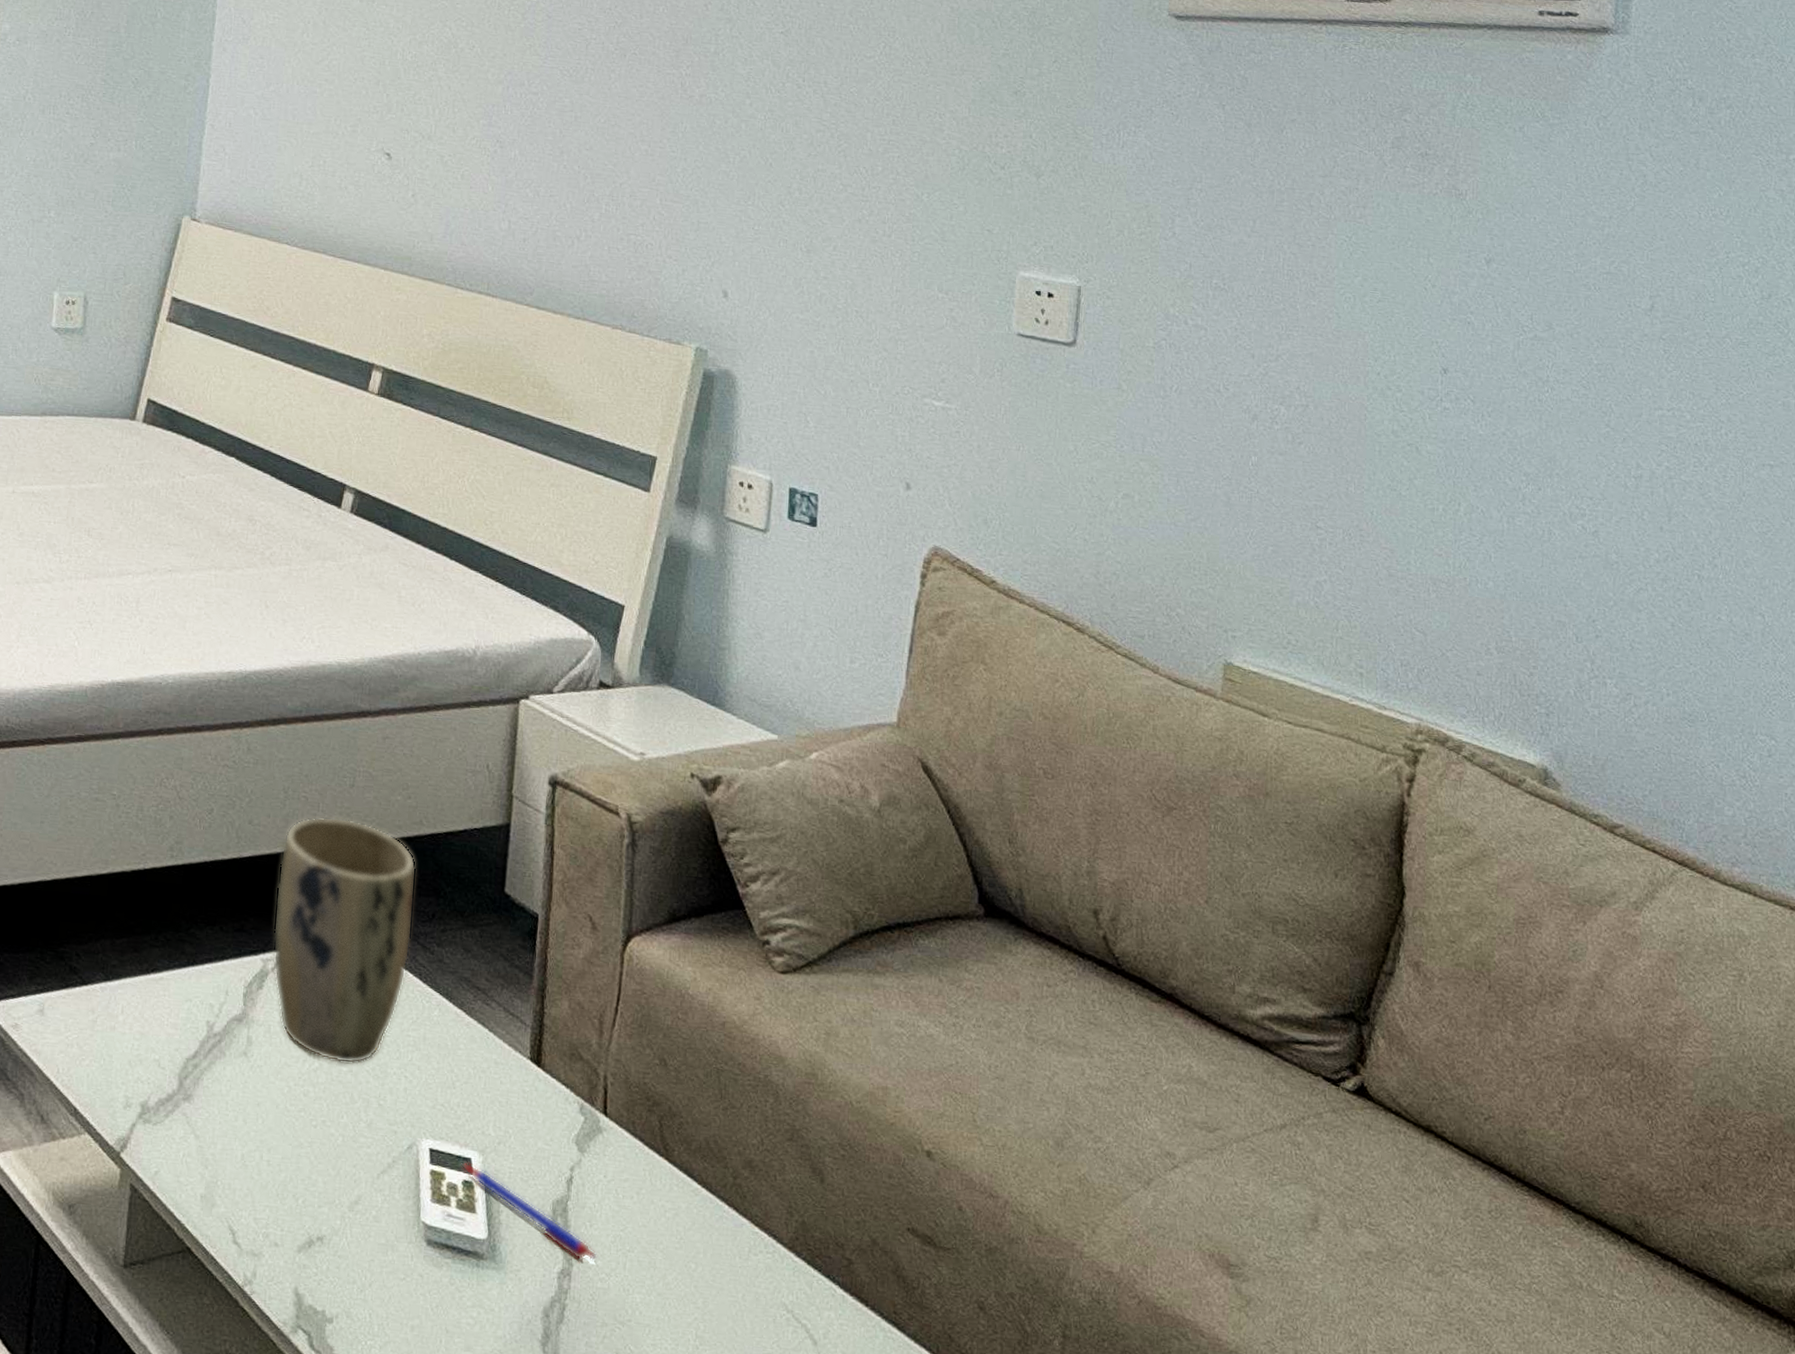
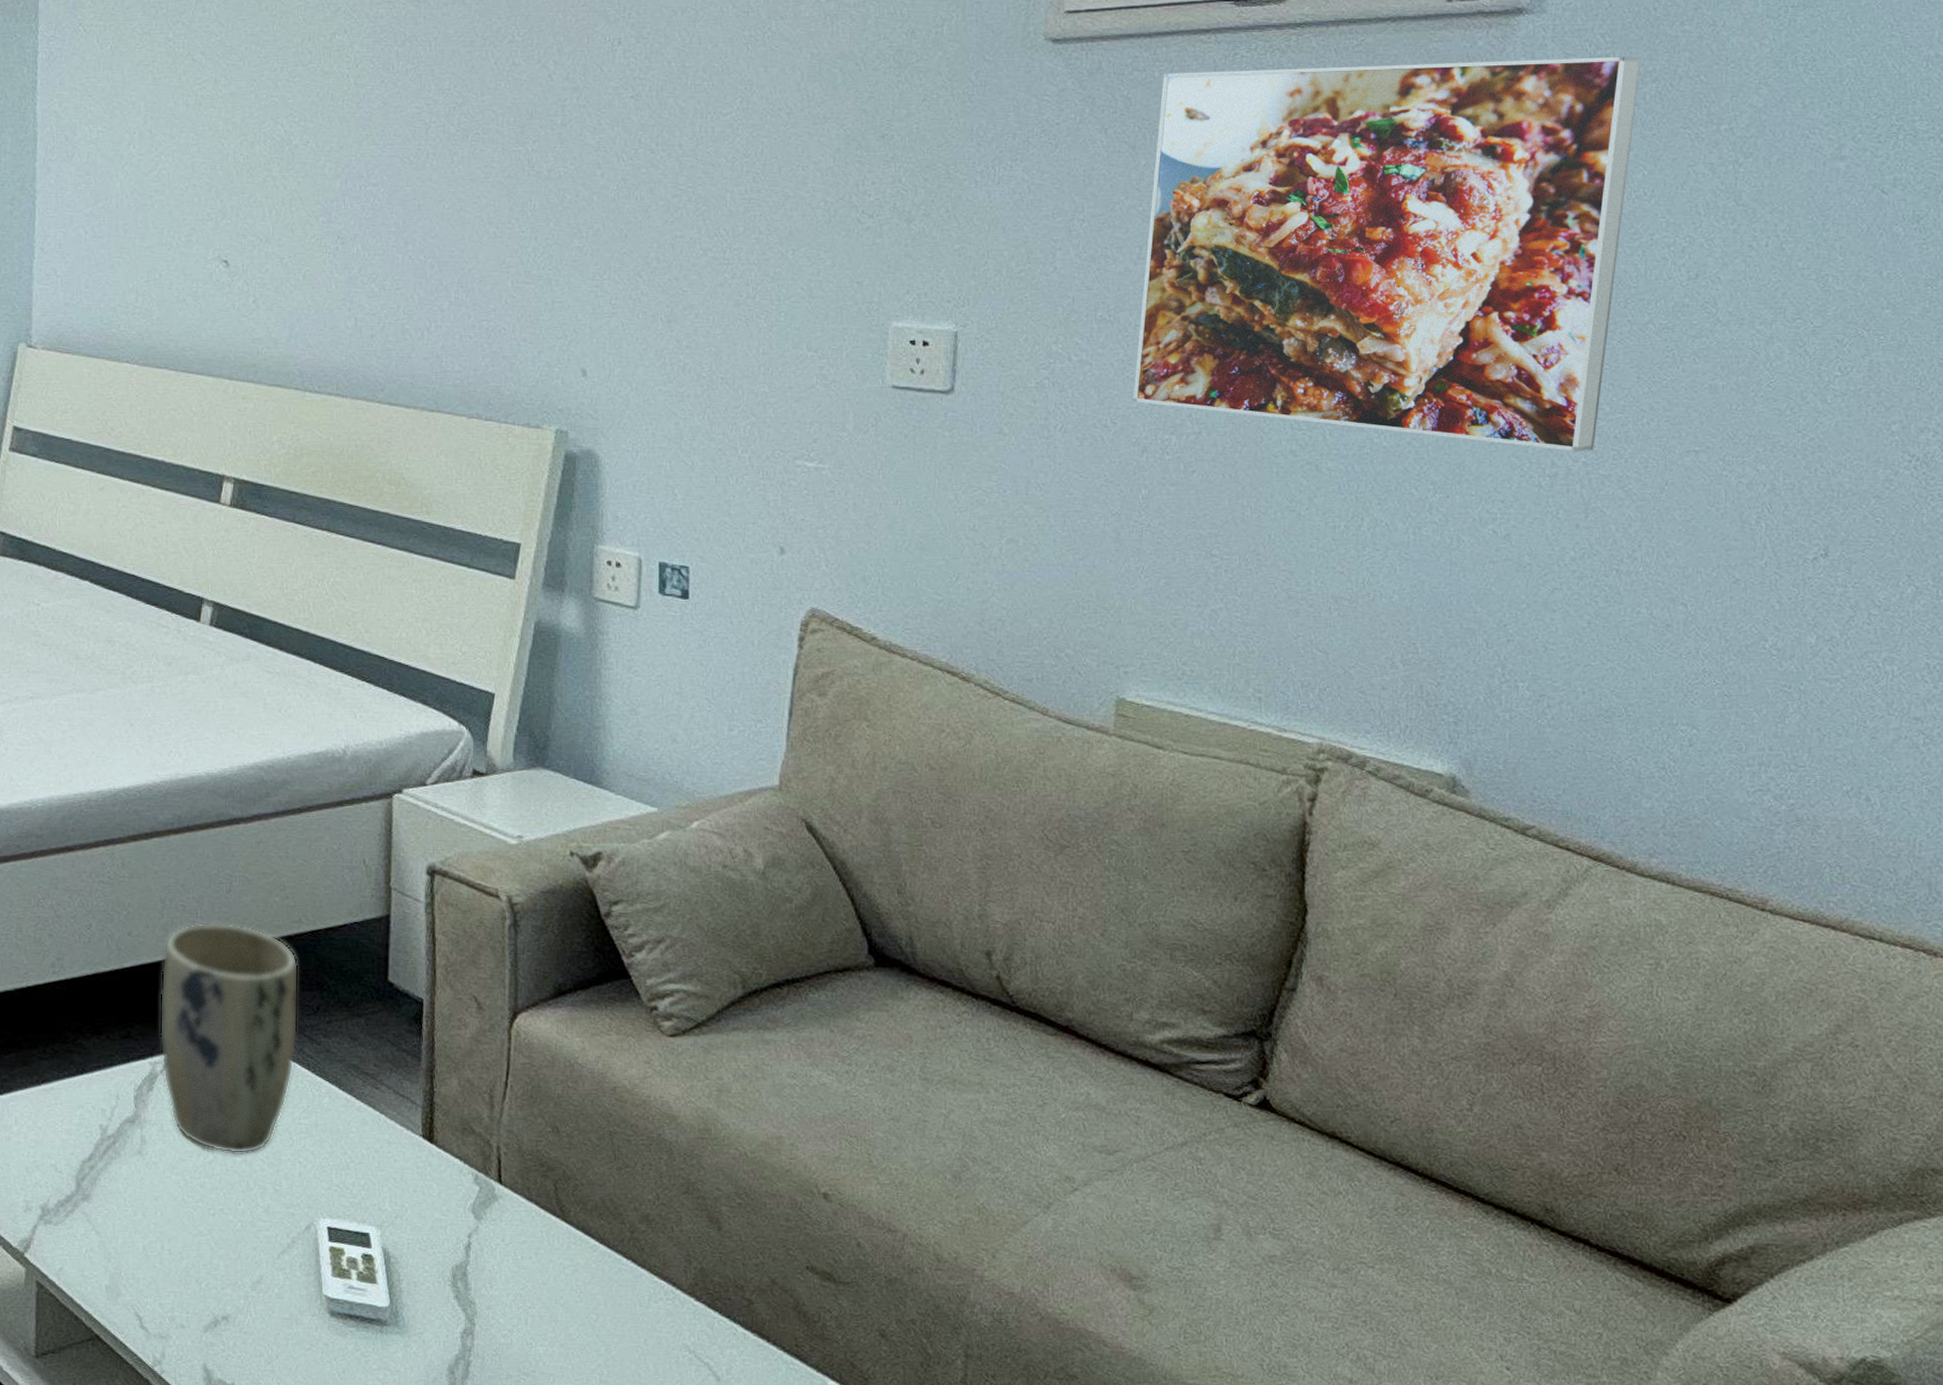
pen: present [461,1162,597,1261] -> none [359,1237,498,1319]
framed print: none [1244,57,1716,457] -> present [1133,56,1641,452]

